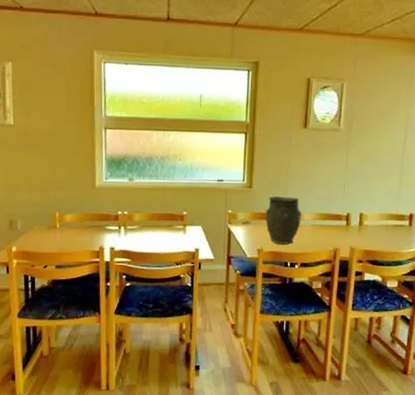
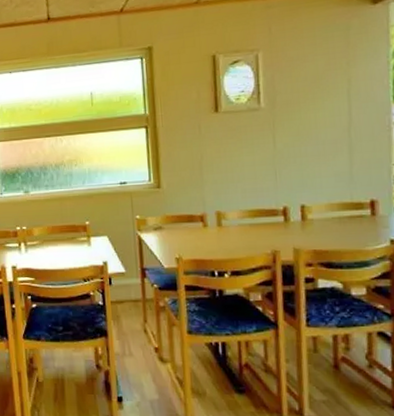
vase: present [265,197,301,245] -> none [180,194,225,250]

